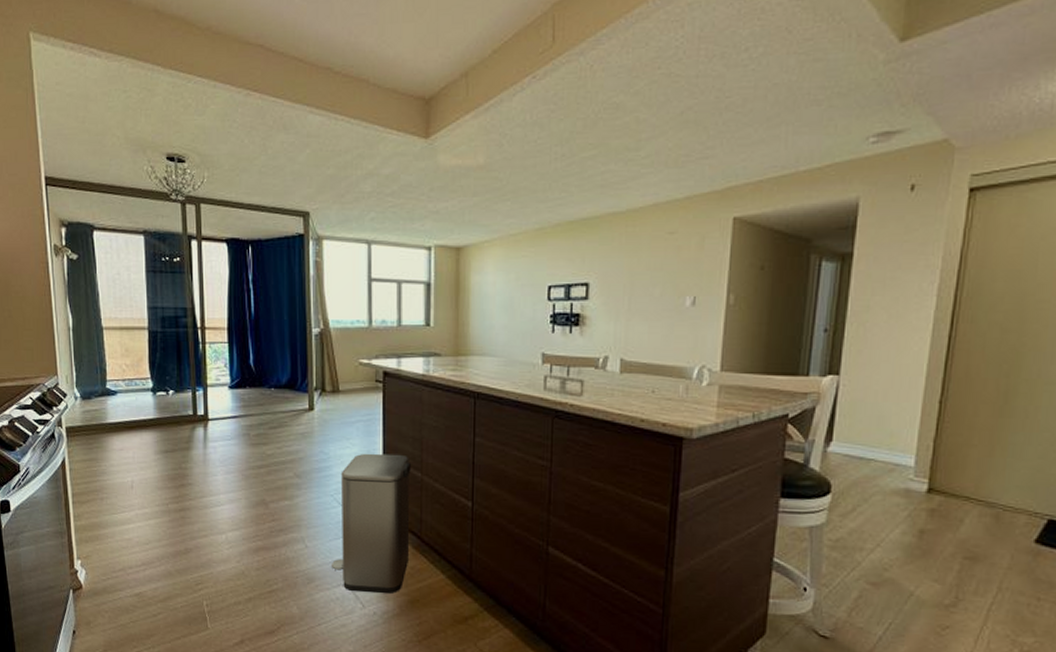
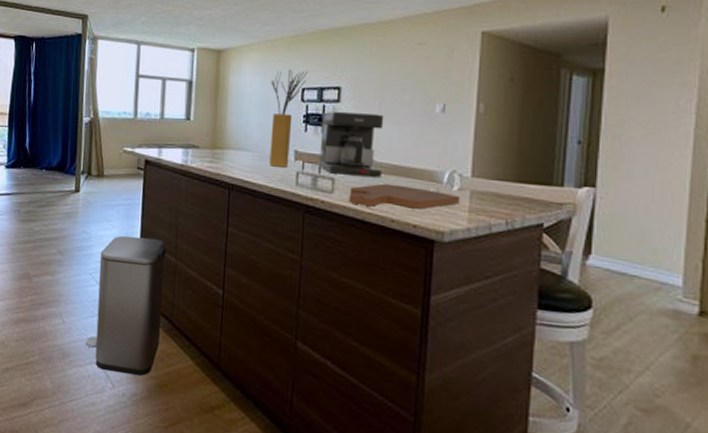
vase: none [515,265,555,373] -> present [269,69,308,169]
coffee maker: none [566,309,634,378] -> present [317,111,384,178]
cutting board: none [598,383,708,407] -> present [349,183,459,209]

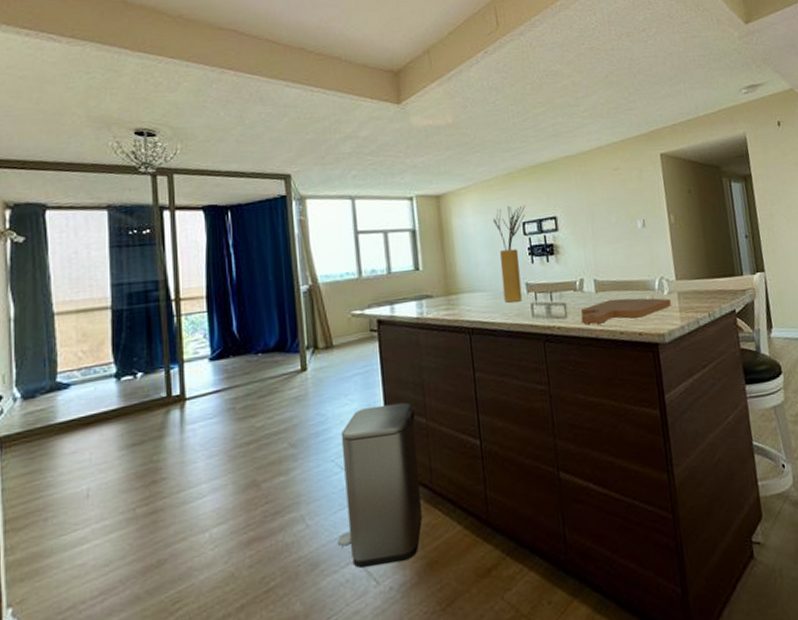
coffee maker: present [317,111,384,178] -> none [545,237,605,299]

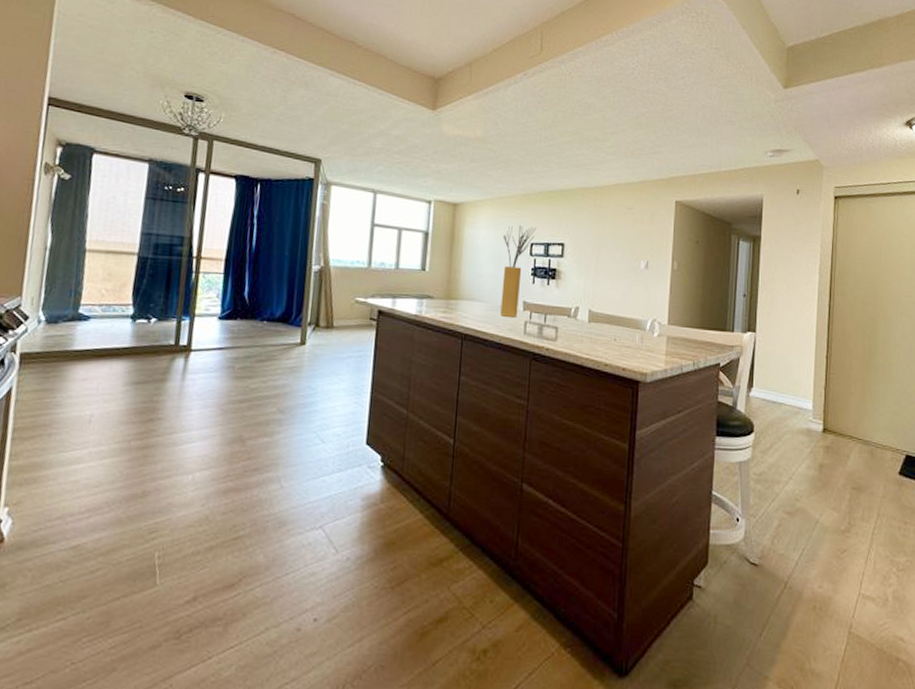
pedal bin: present [337,402,423,568] -> none [306,389,398,536]
cutting board: present [581,298,671,325] -> none [570,331,659,354]

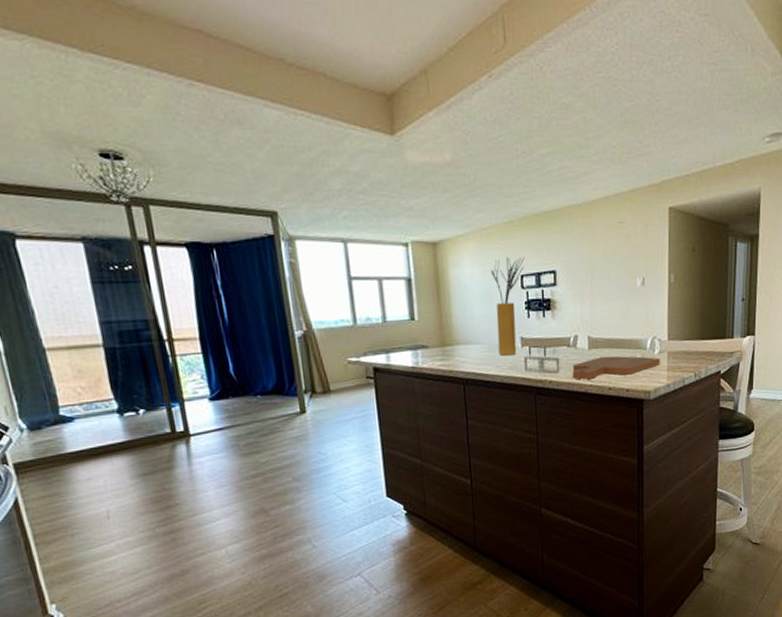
cutting board: none [570,331,659,354] -> present [572,356,660,380]

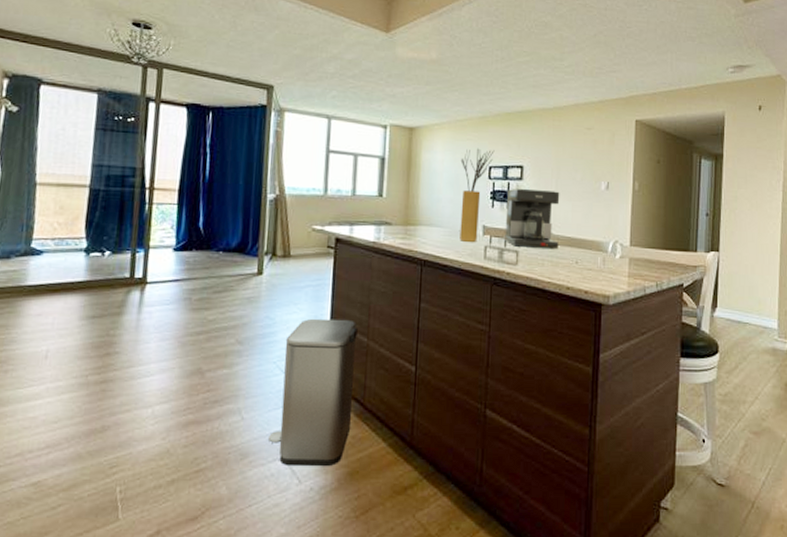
pedal bin: none [341,445,418,580] -> present [267,318,358,466]
coffee maker: none [542,293,598,355] -> present [503,188,560,250]
cutting board: present [572,356,660,380] -> none [531,254,621,276]

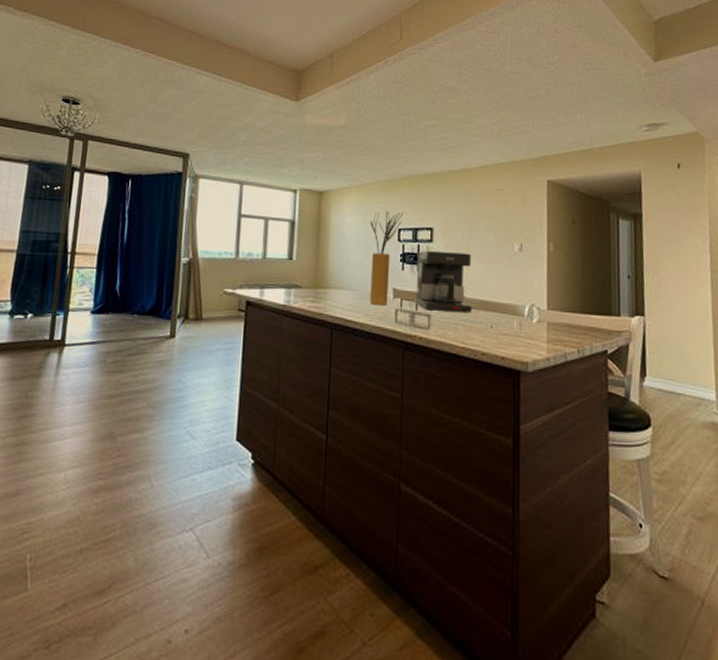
pedal bin: present [267,318,358,466] -> none [176,382,268,540]

